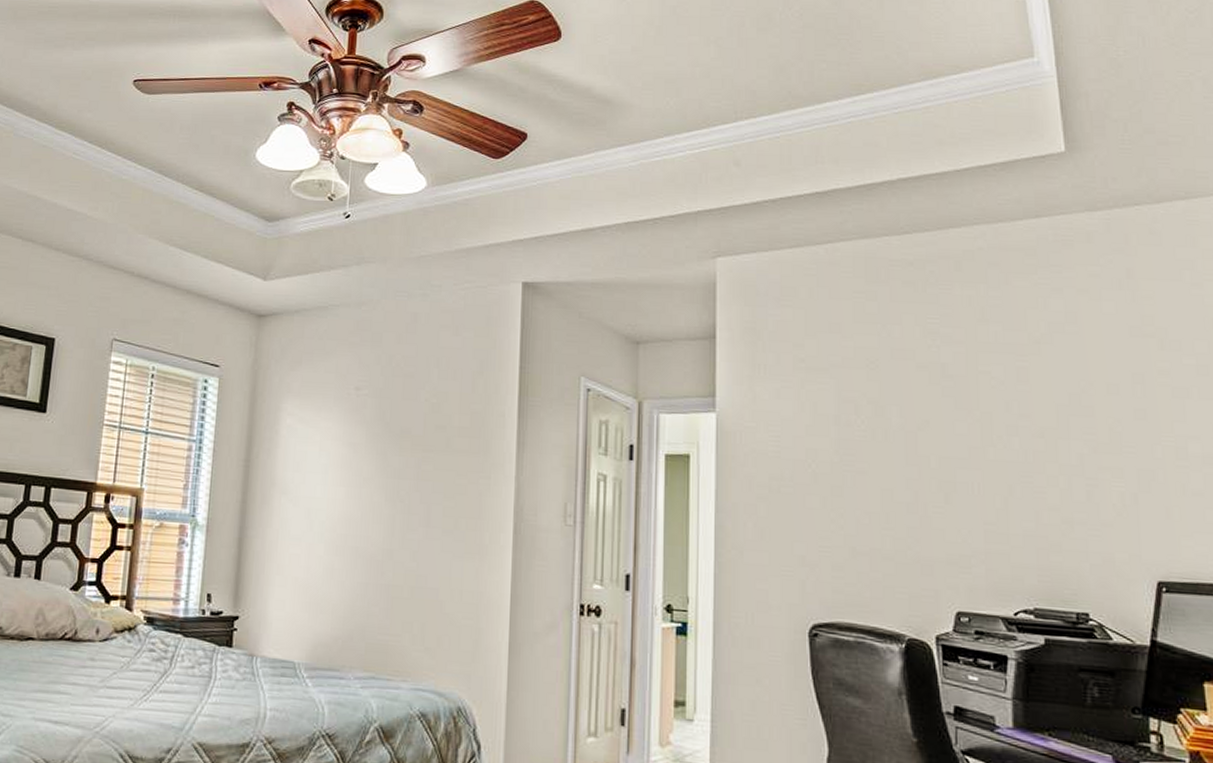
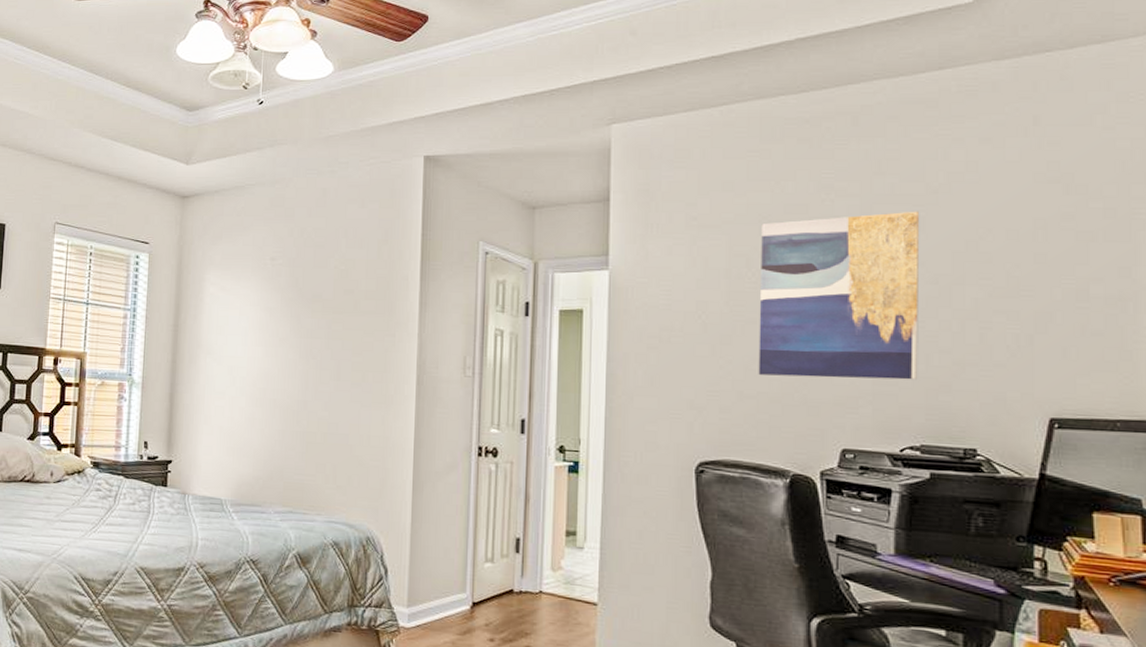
wall art: none [869,360,1029,539] -> present [758,211,920,380]

